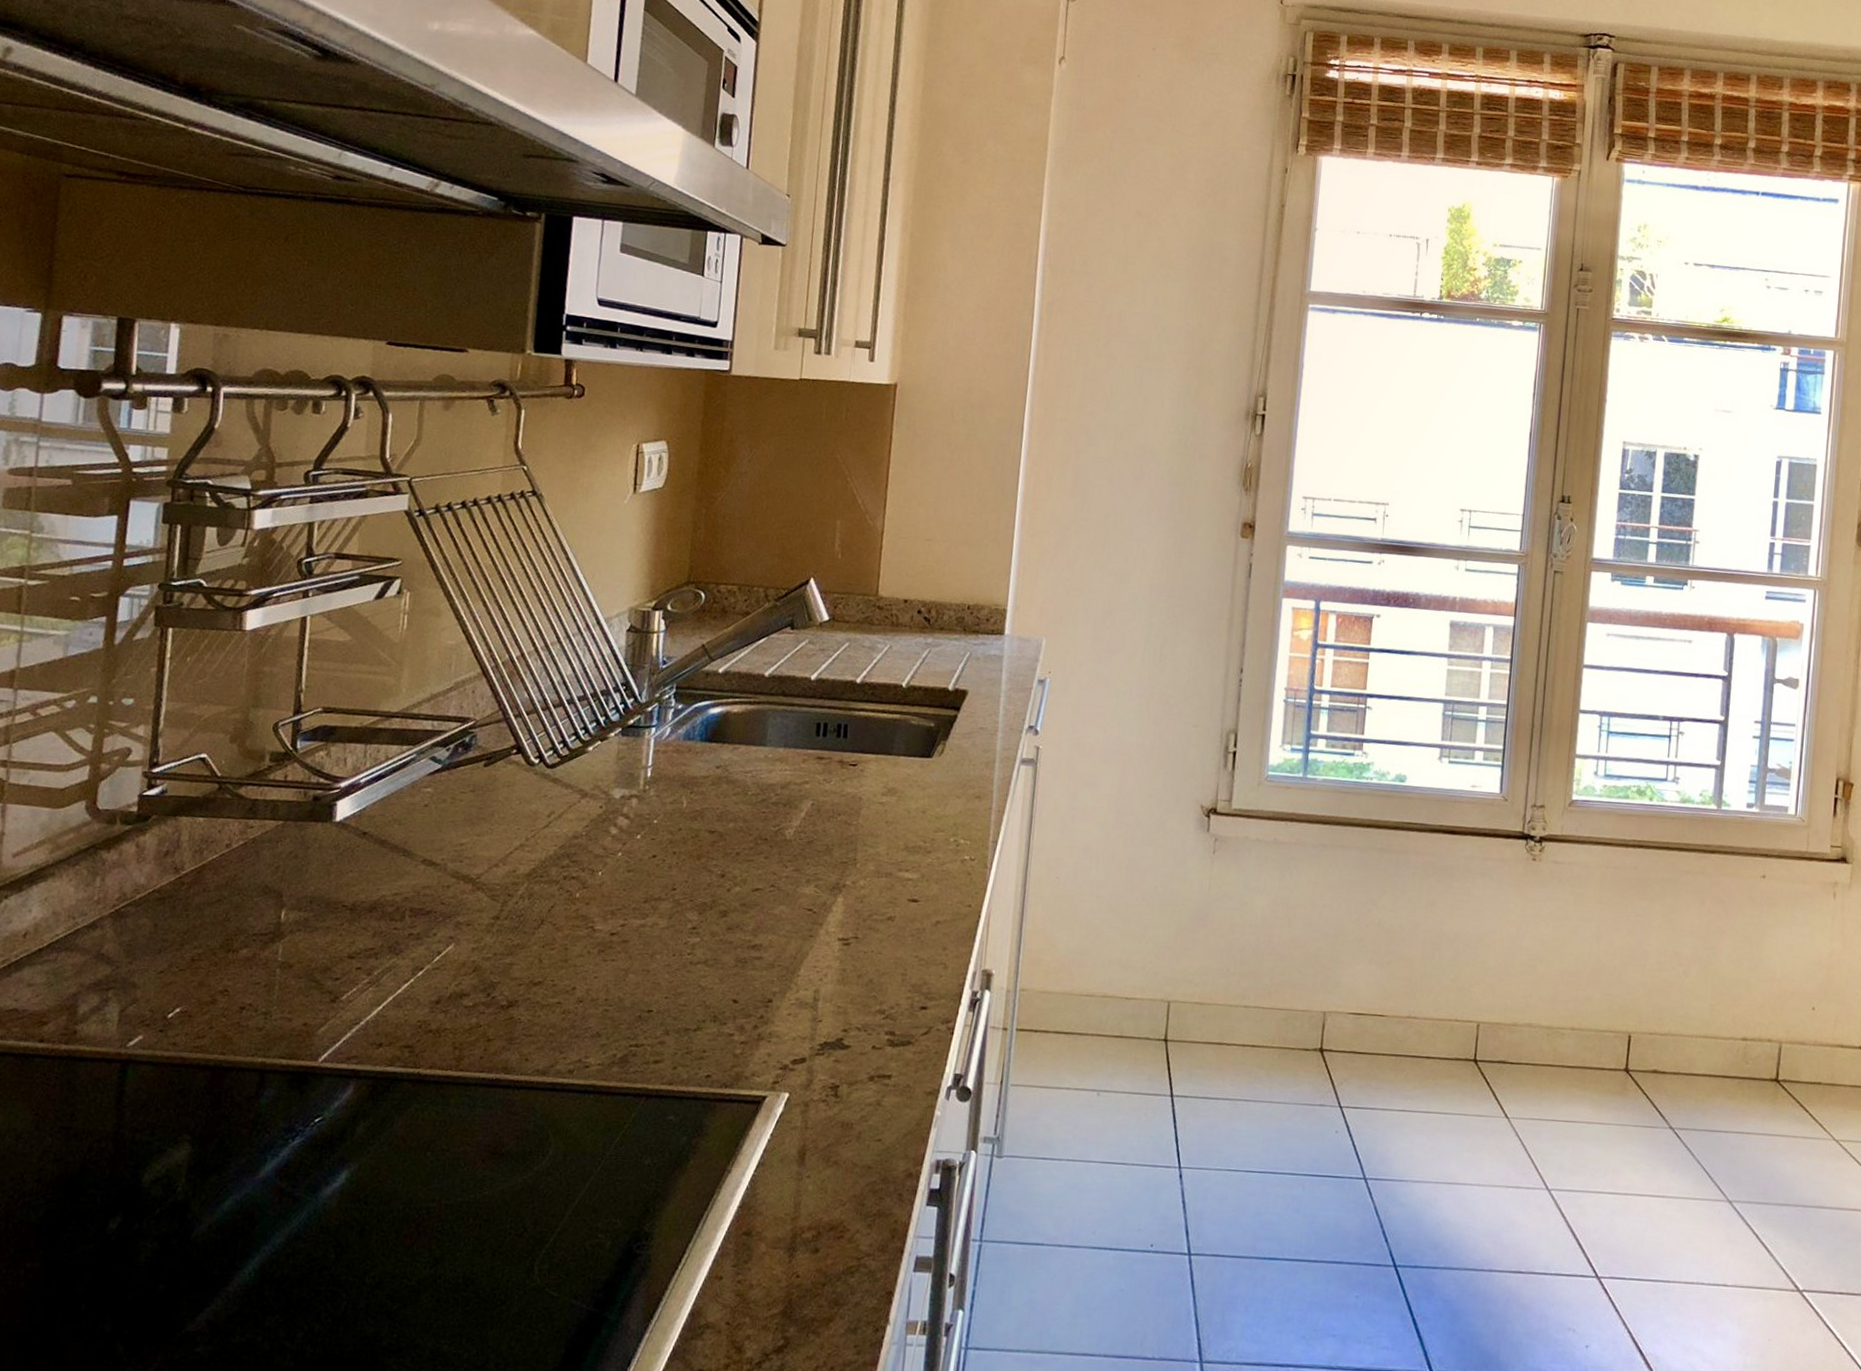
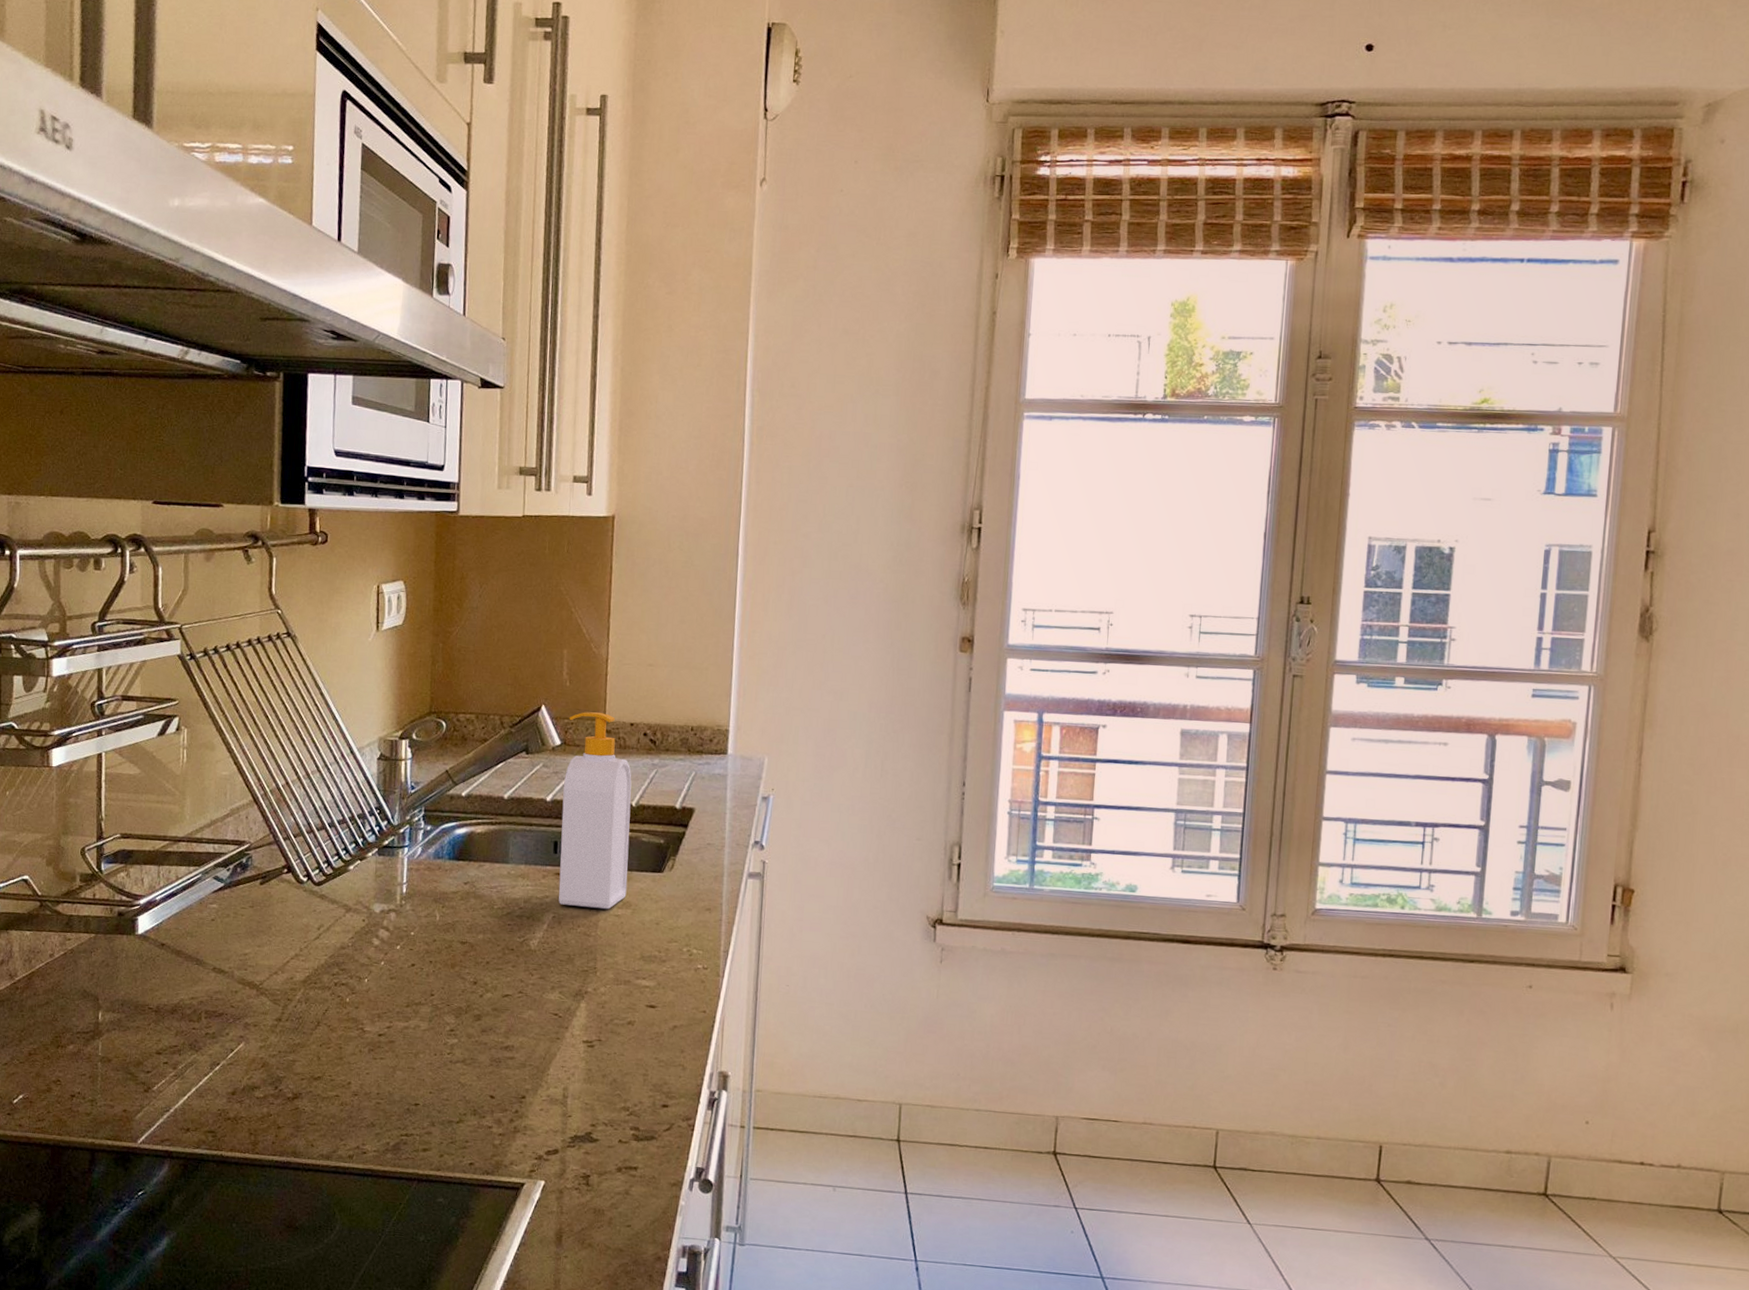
soap bottle: none [819,586,903,797] -> present [558,712,632,910]

